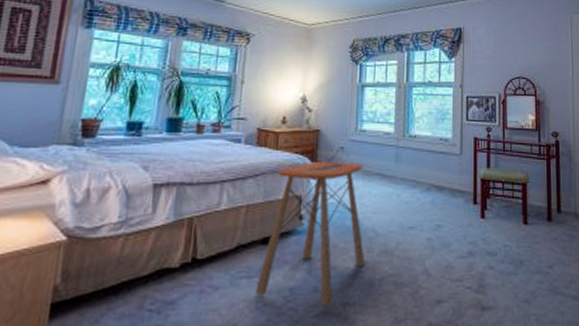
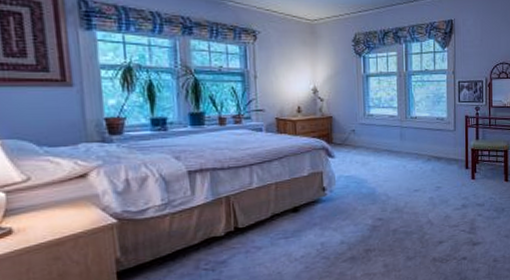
side table: present [255,161,365,305] -> none [292,142,381,253]

